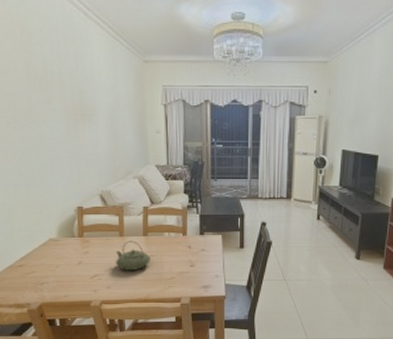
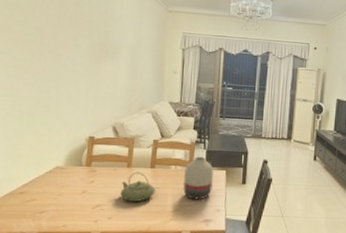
vase: none [178,221,209,266] -> present [183,156,213,200]

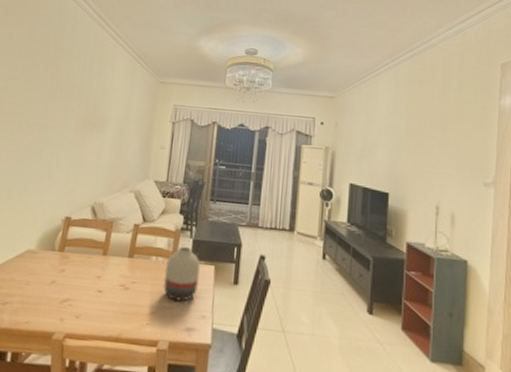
teapot: present [120,171,155,202] -> none [92,261,132,299]

